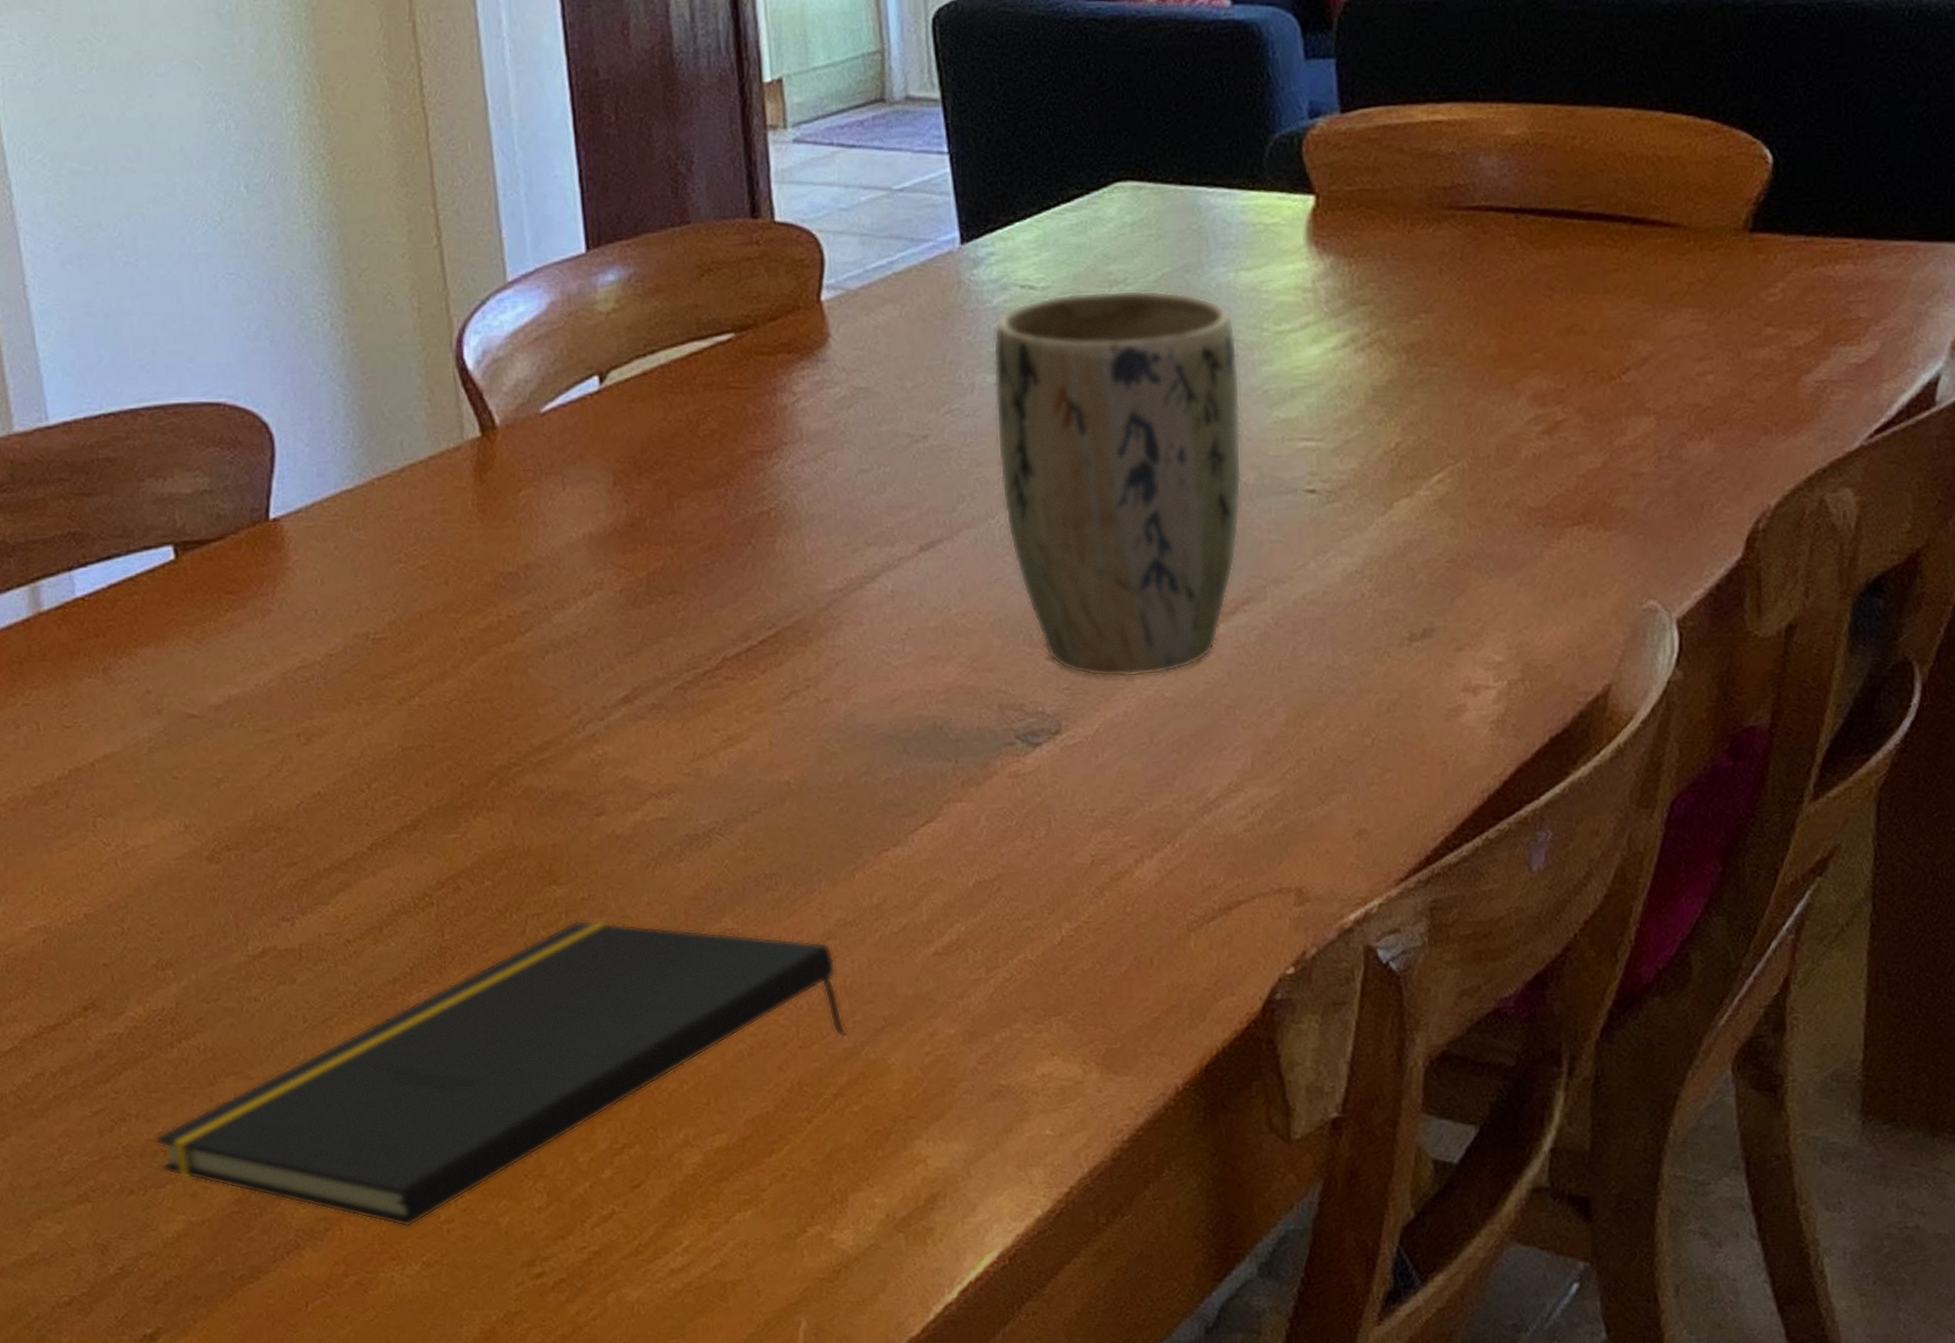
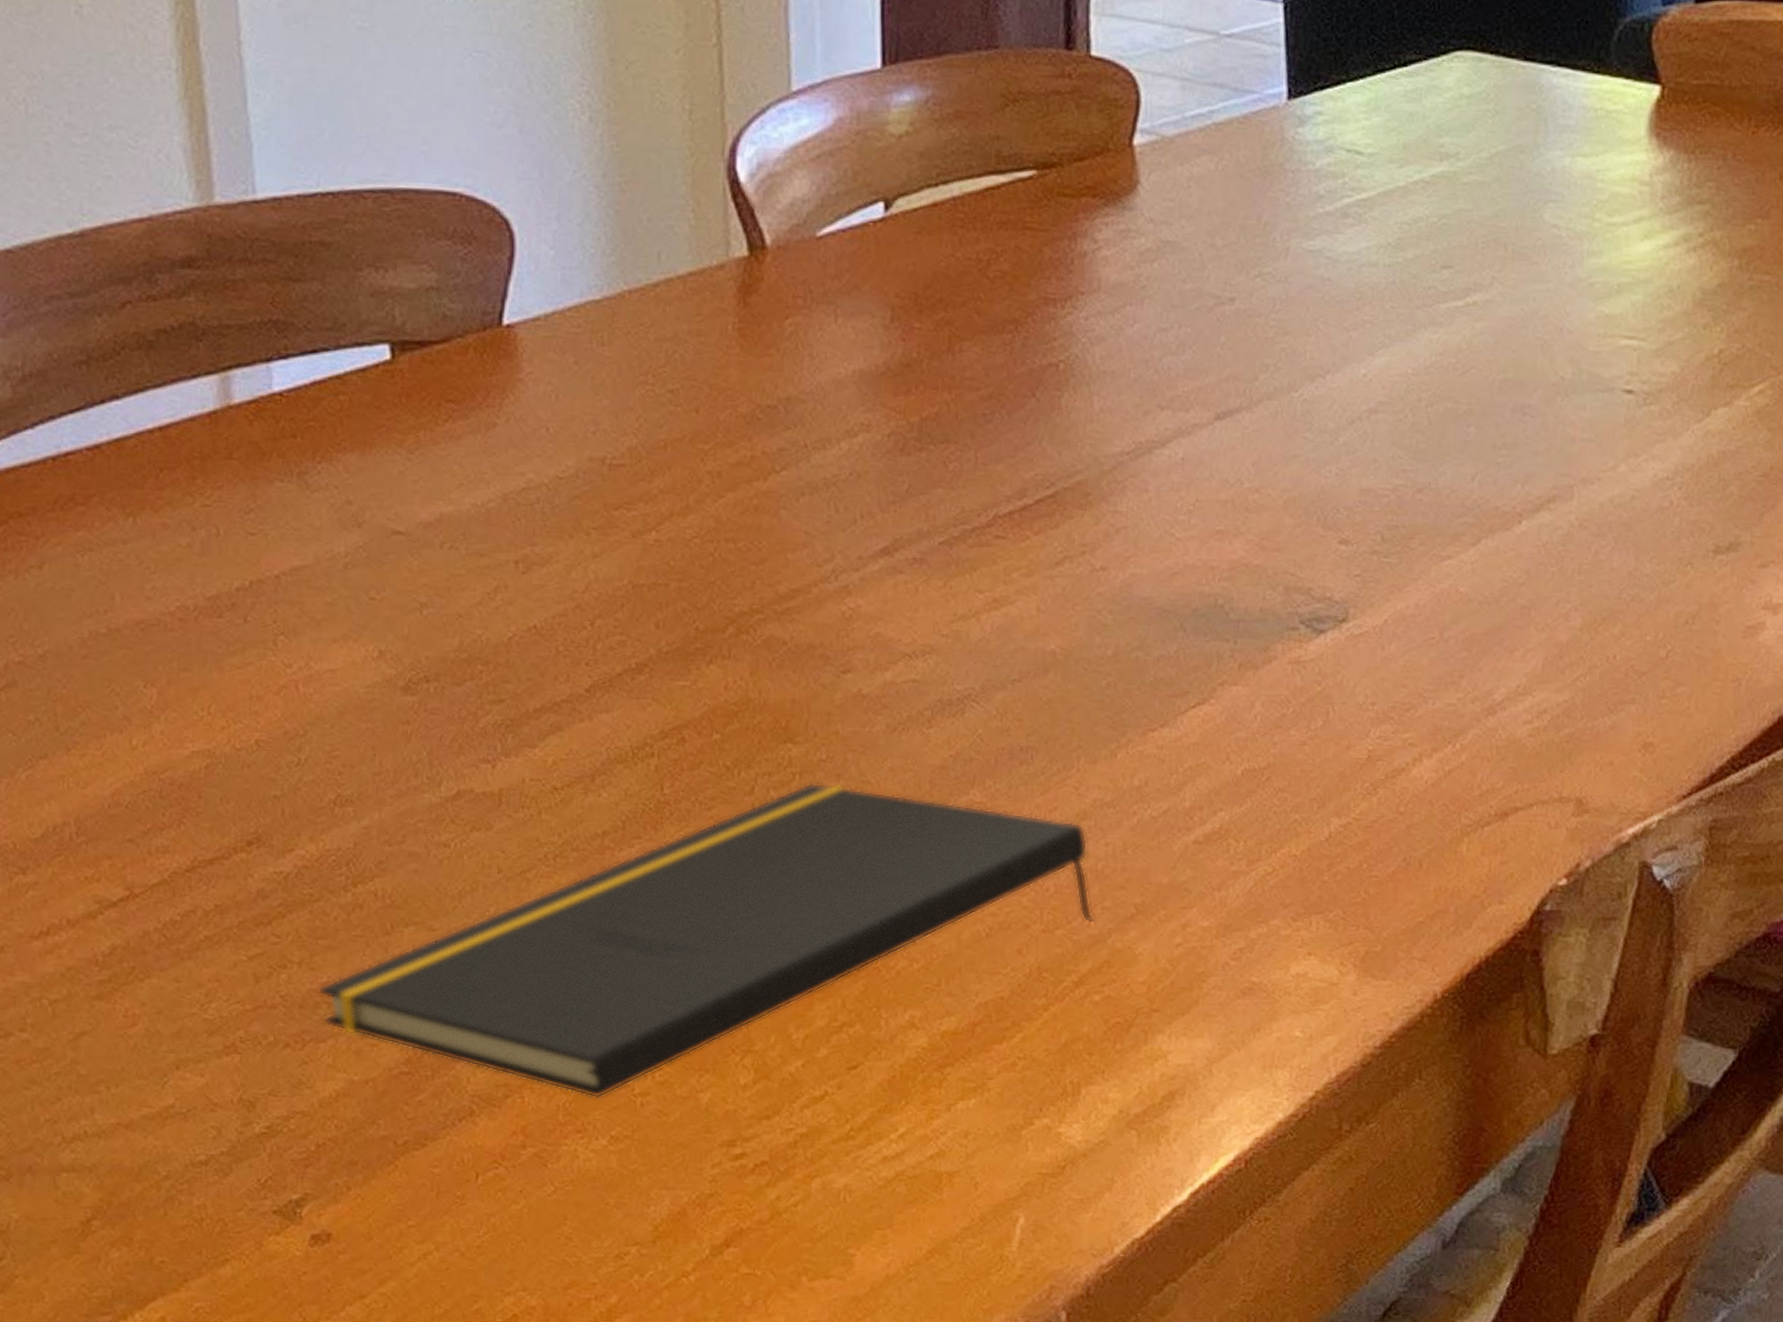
plant pot: present [993,289,1242,678] -> none [1307,162,1567,569]

